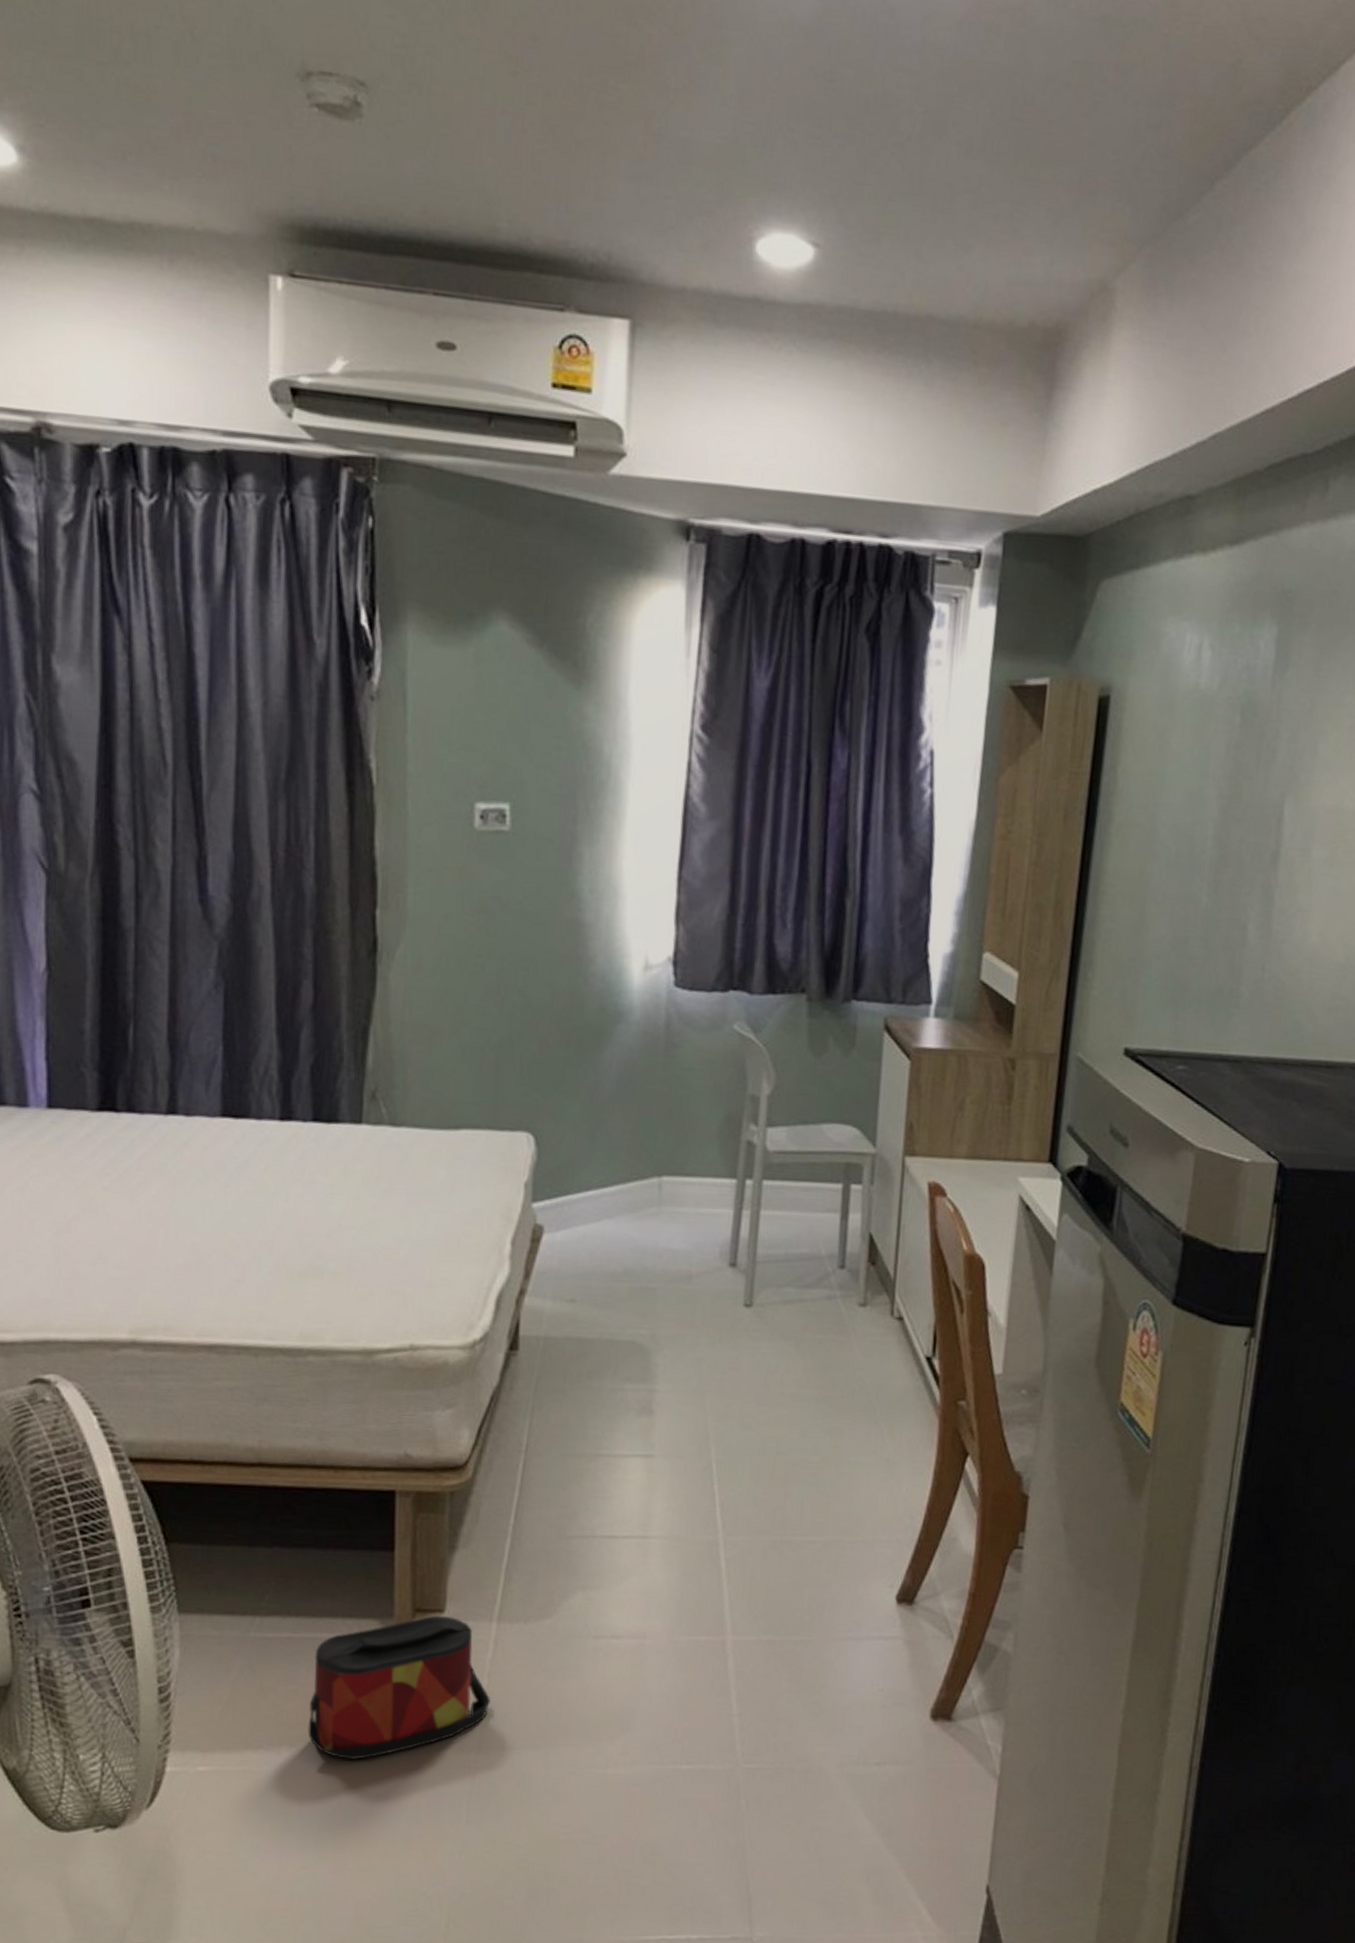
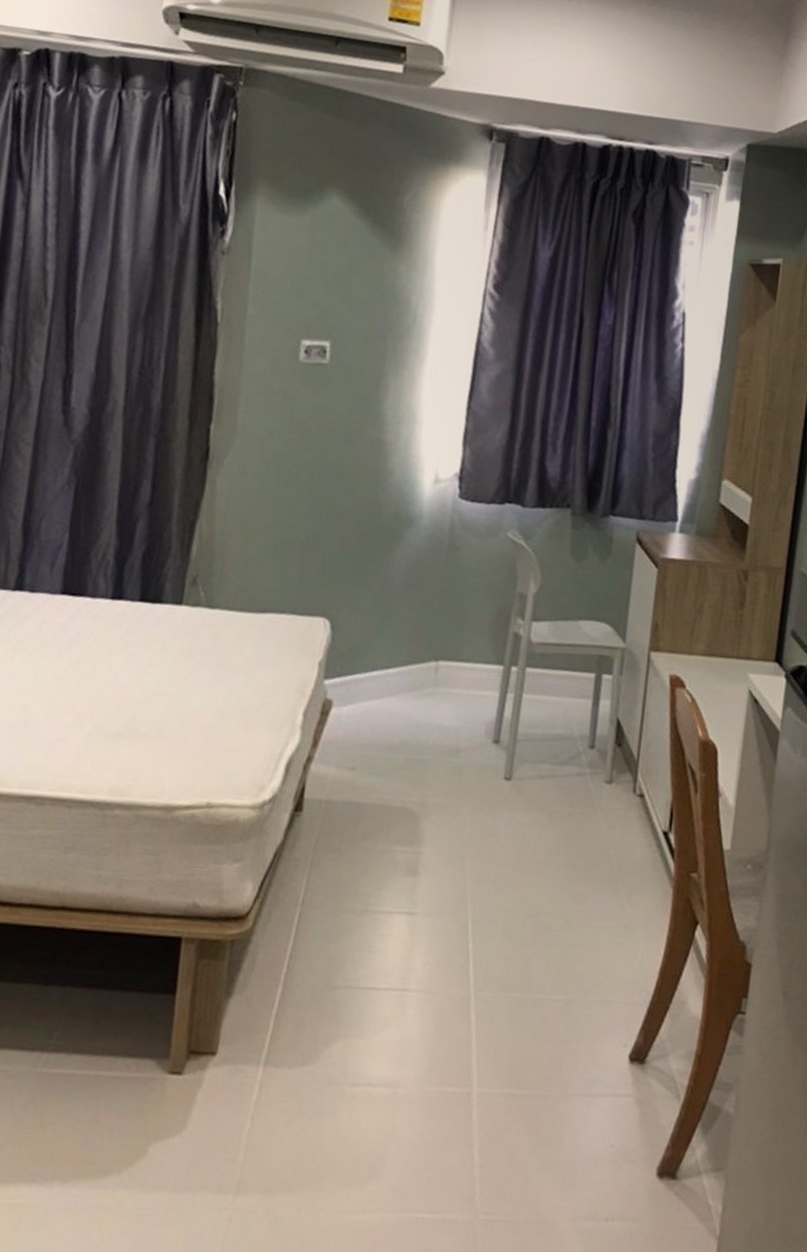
bag: present [308,1615,490,1760] -> none [80,1057,252,1197]

